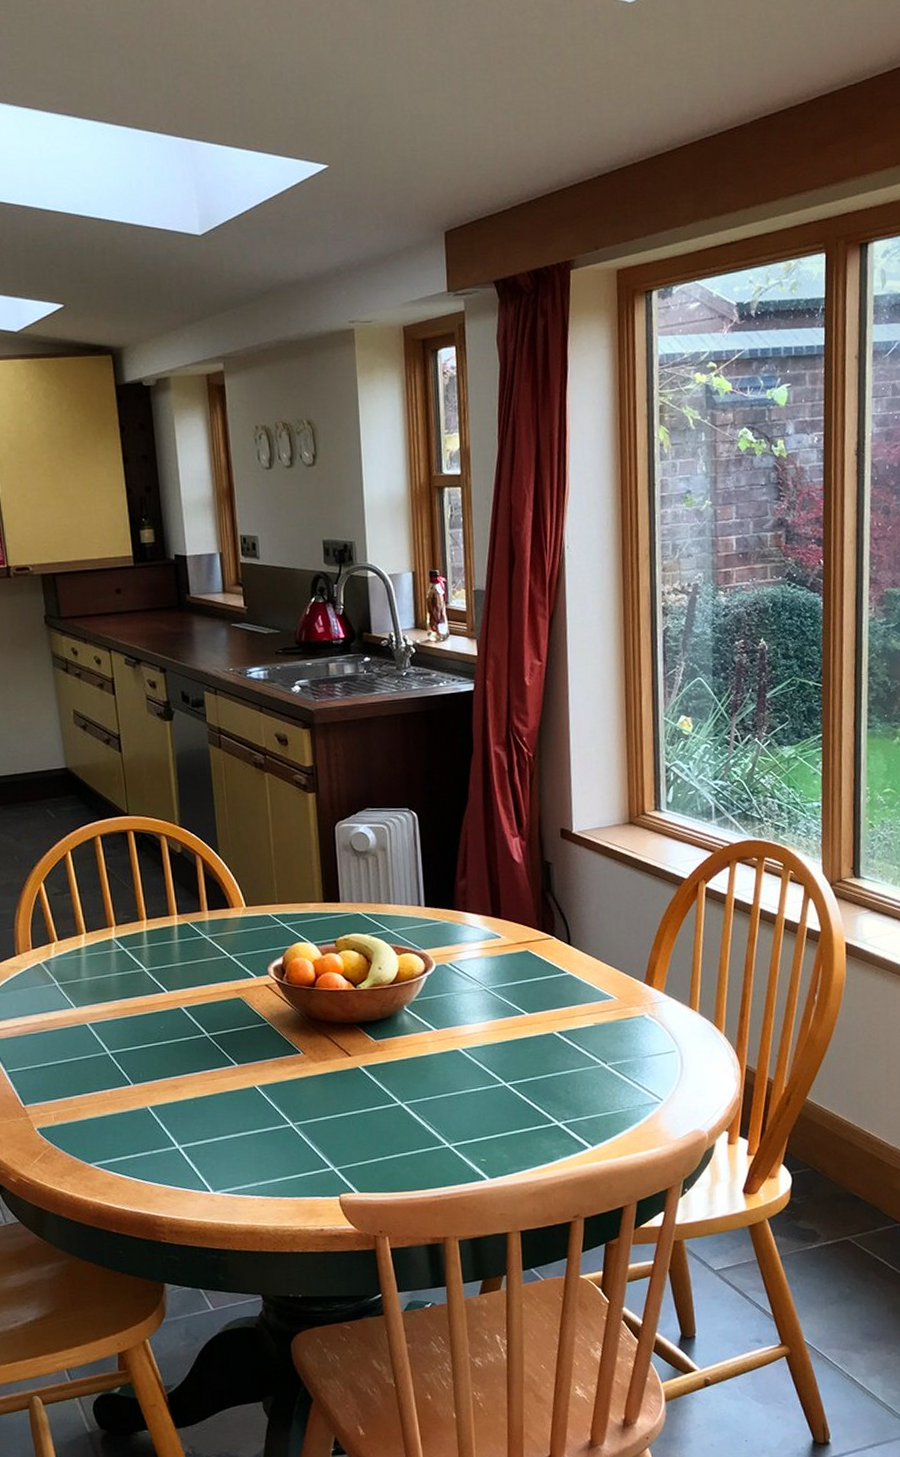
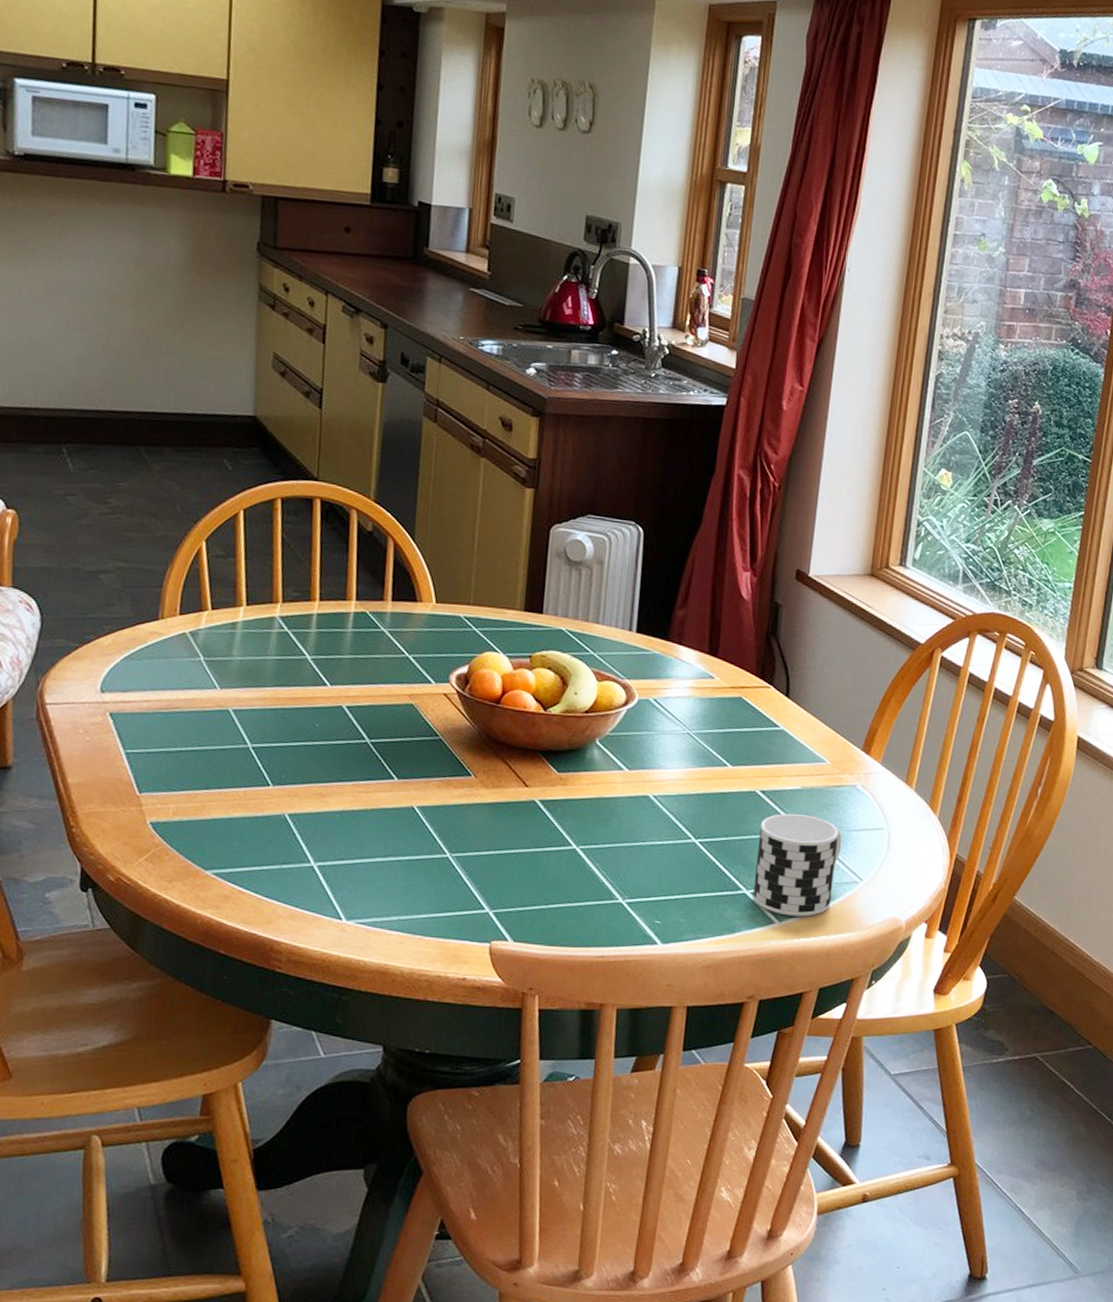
cup: none [562,1048,639,1141] -> present [753,813,842,917]

